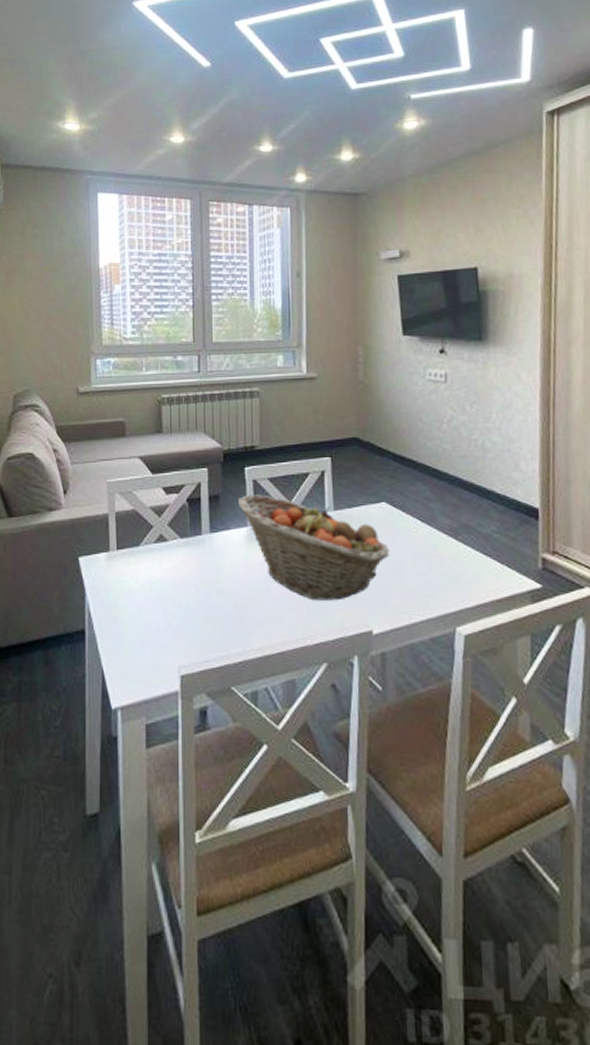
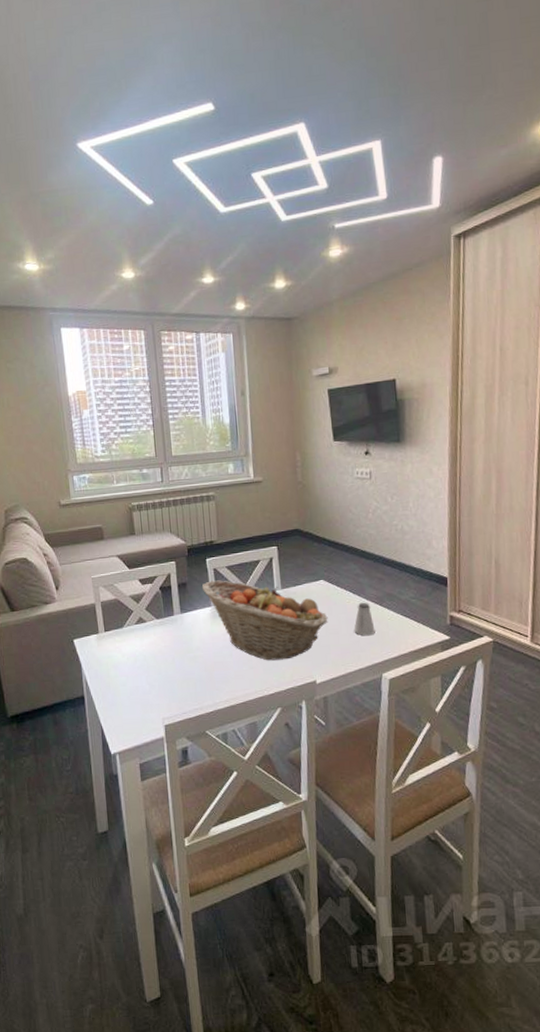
saltshaker: none [421,533,448,577] -> present [354,602,375,636]

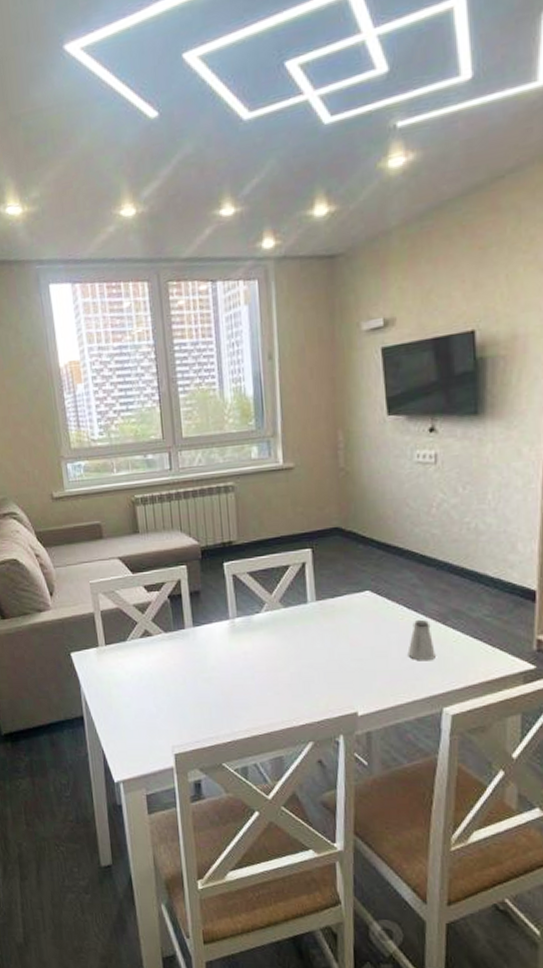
fruit basket: present [201,580,328,661] -> none [218,588,375,686]

